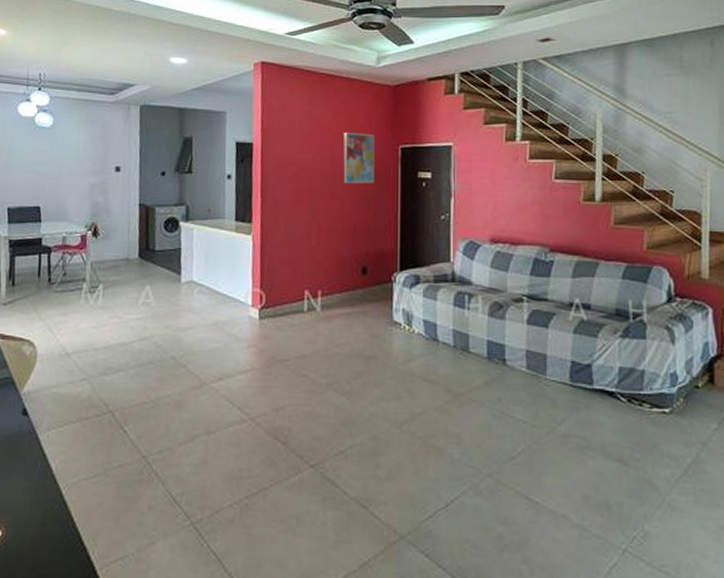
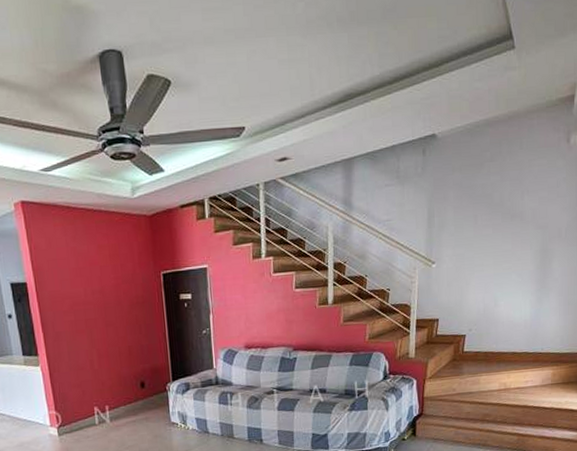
wall art: present [343,133,375,183] -> none [110,263,142,311]

